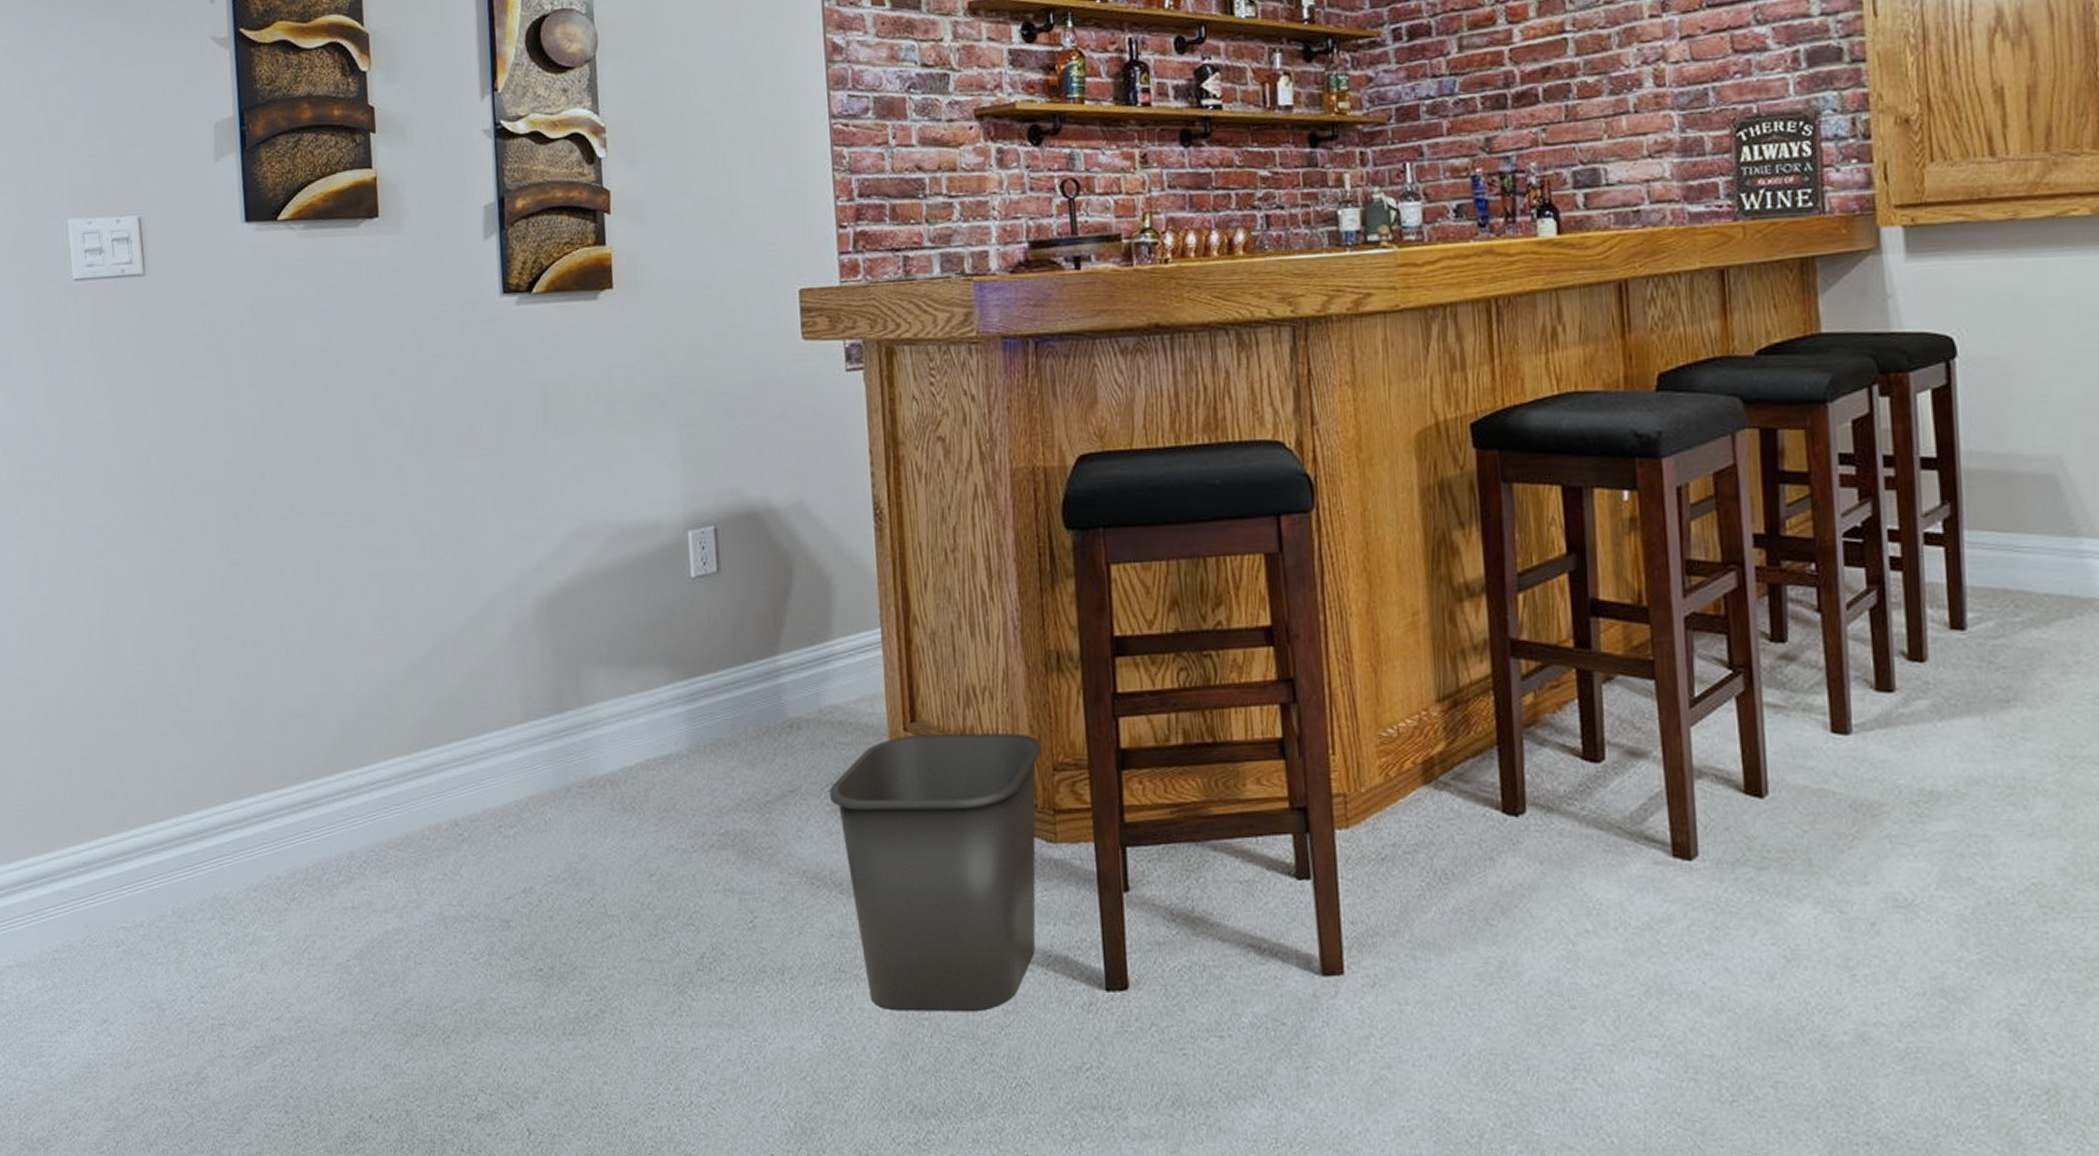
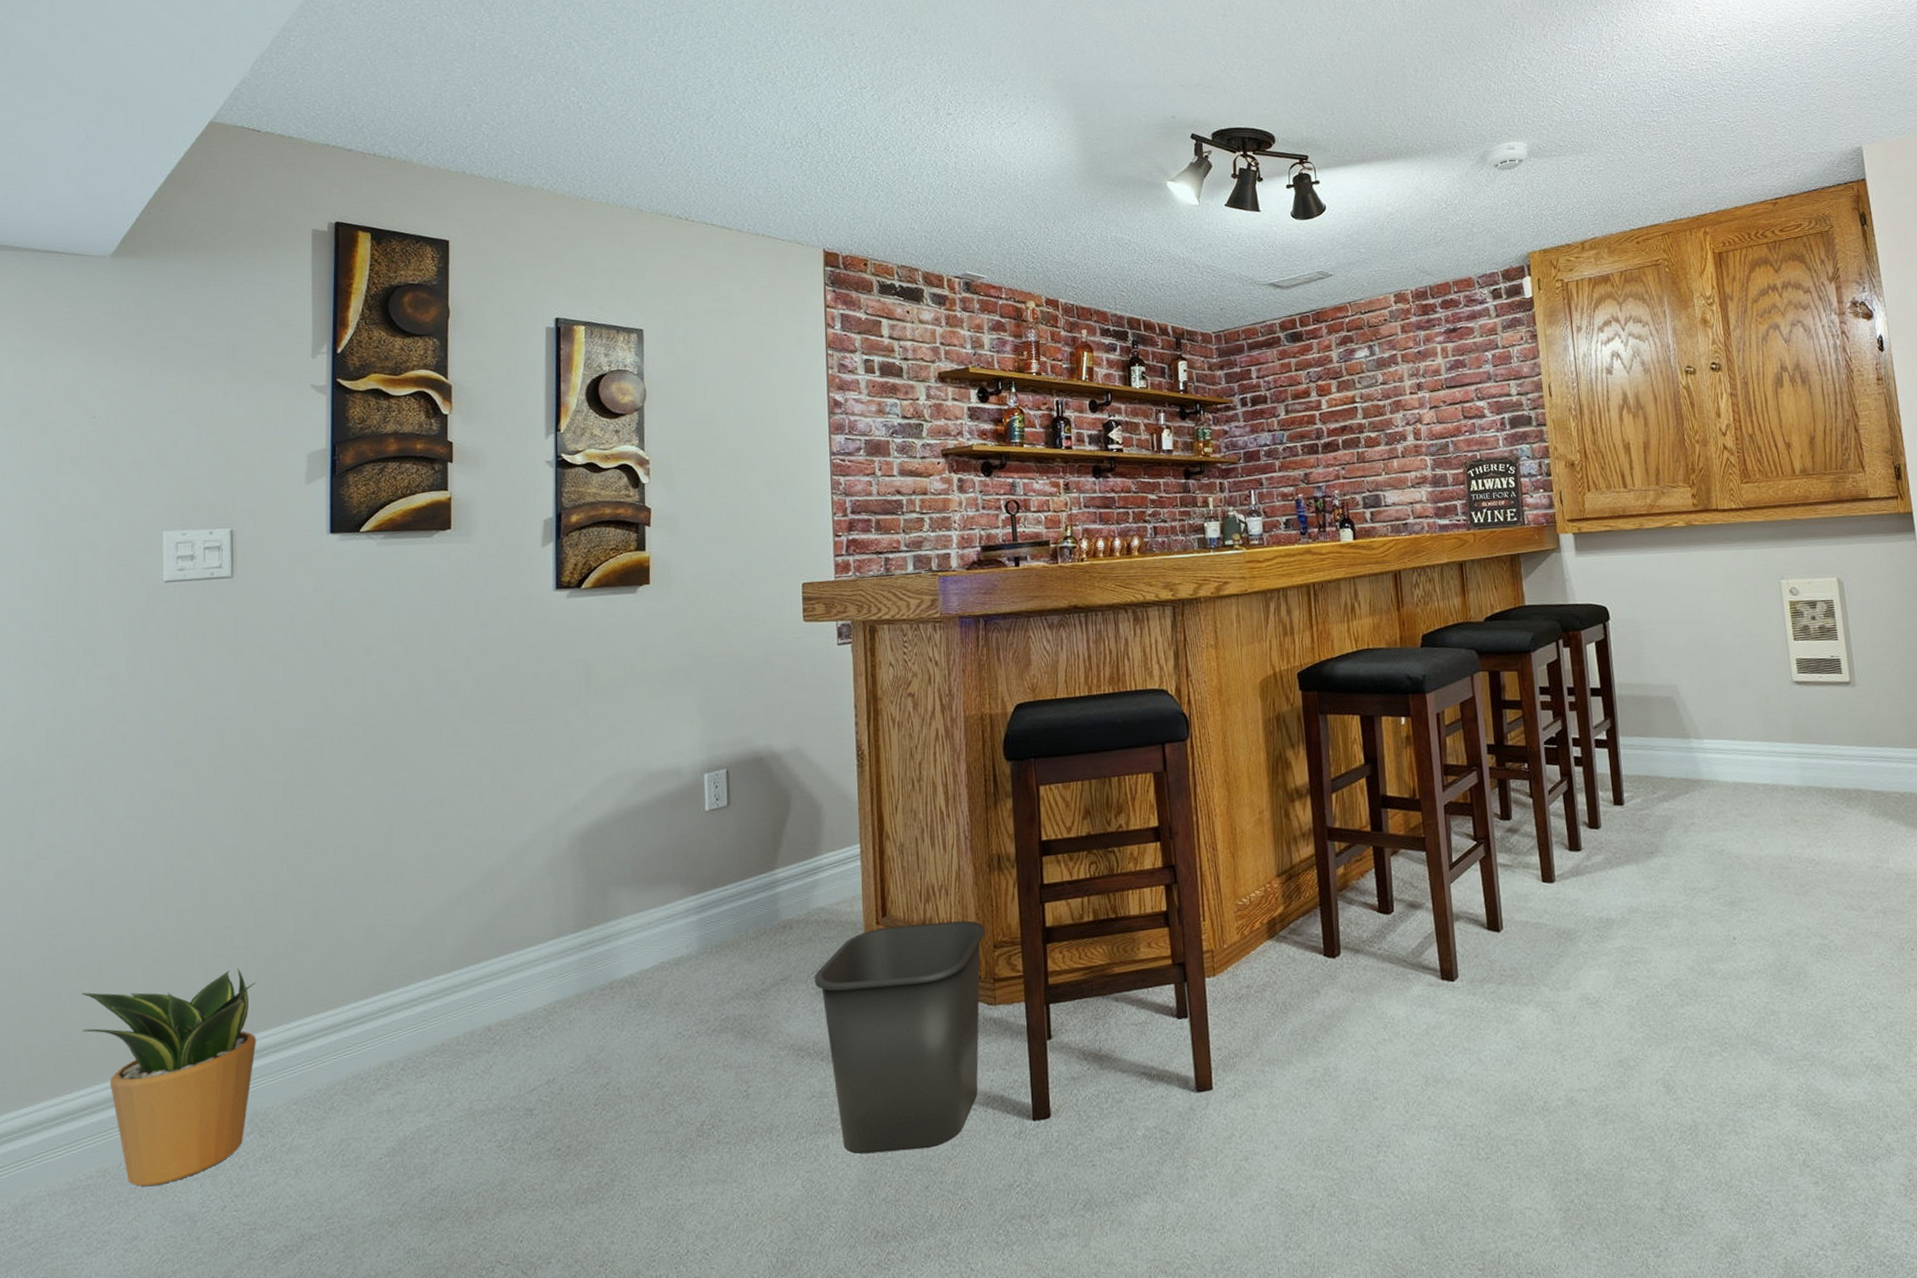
potted plant: none [30,733,211,967] -> present [82,968,257,1187]

